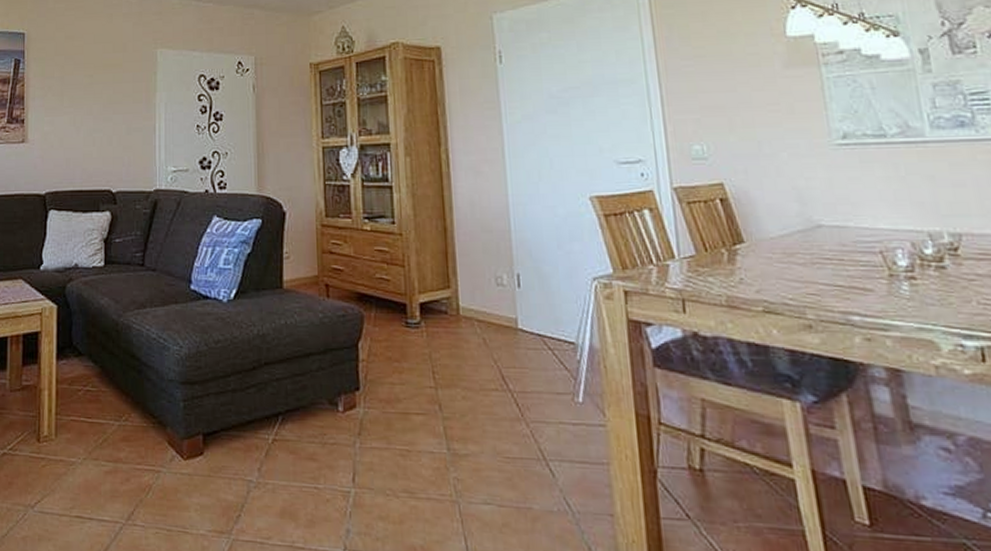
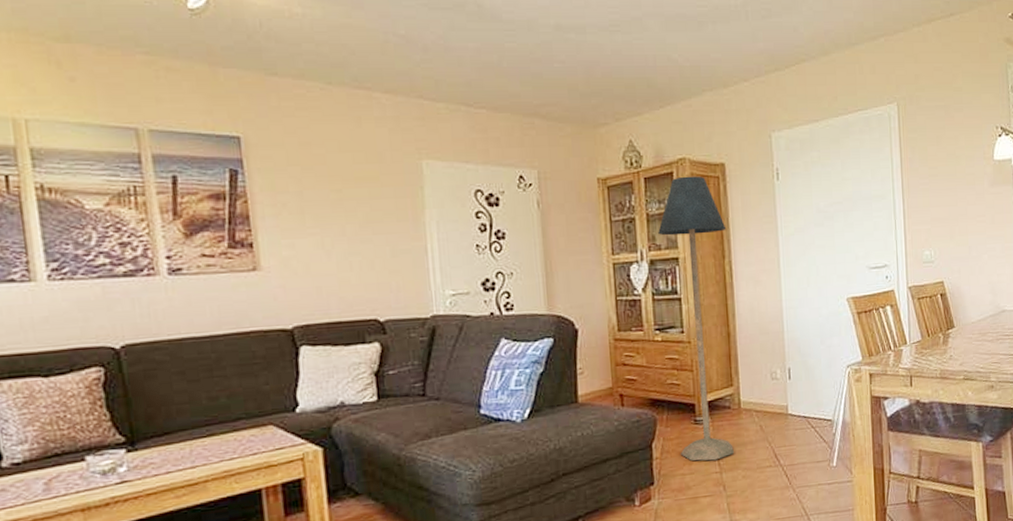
floor lamp: none [369,60,452,373] -> present [658,176,734,461]

